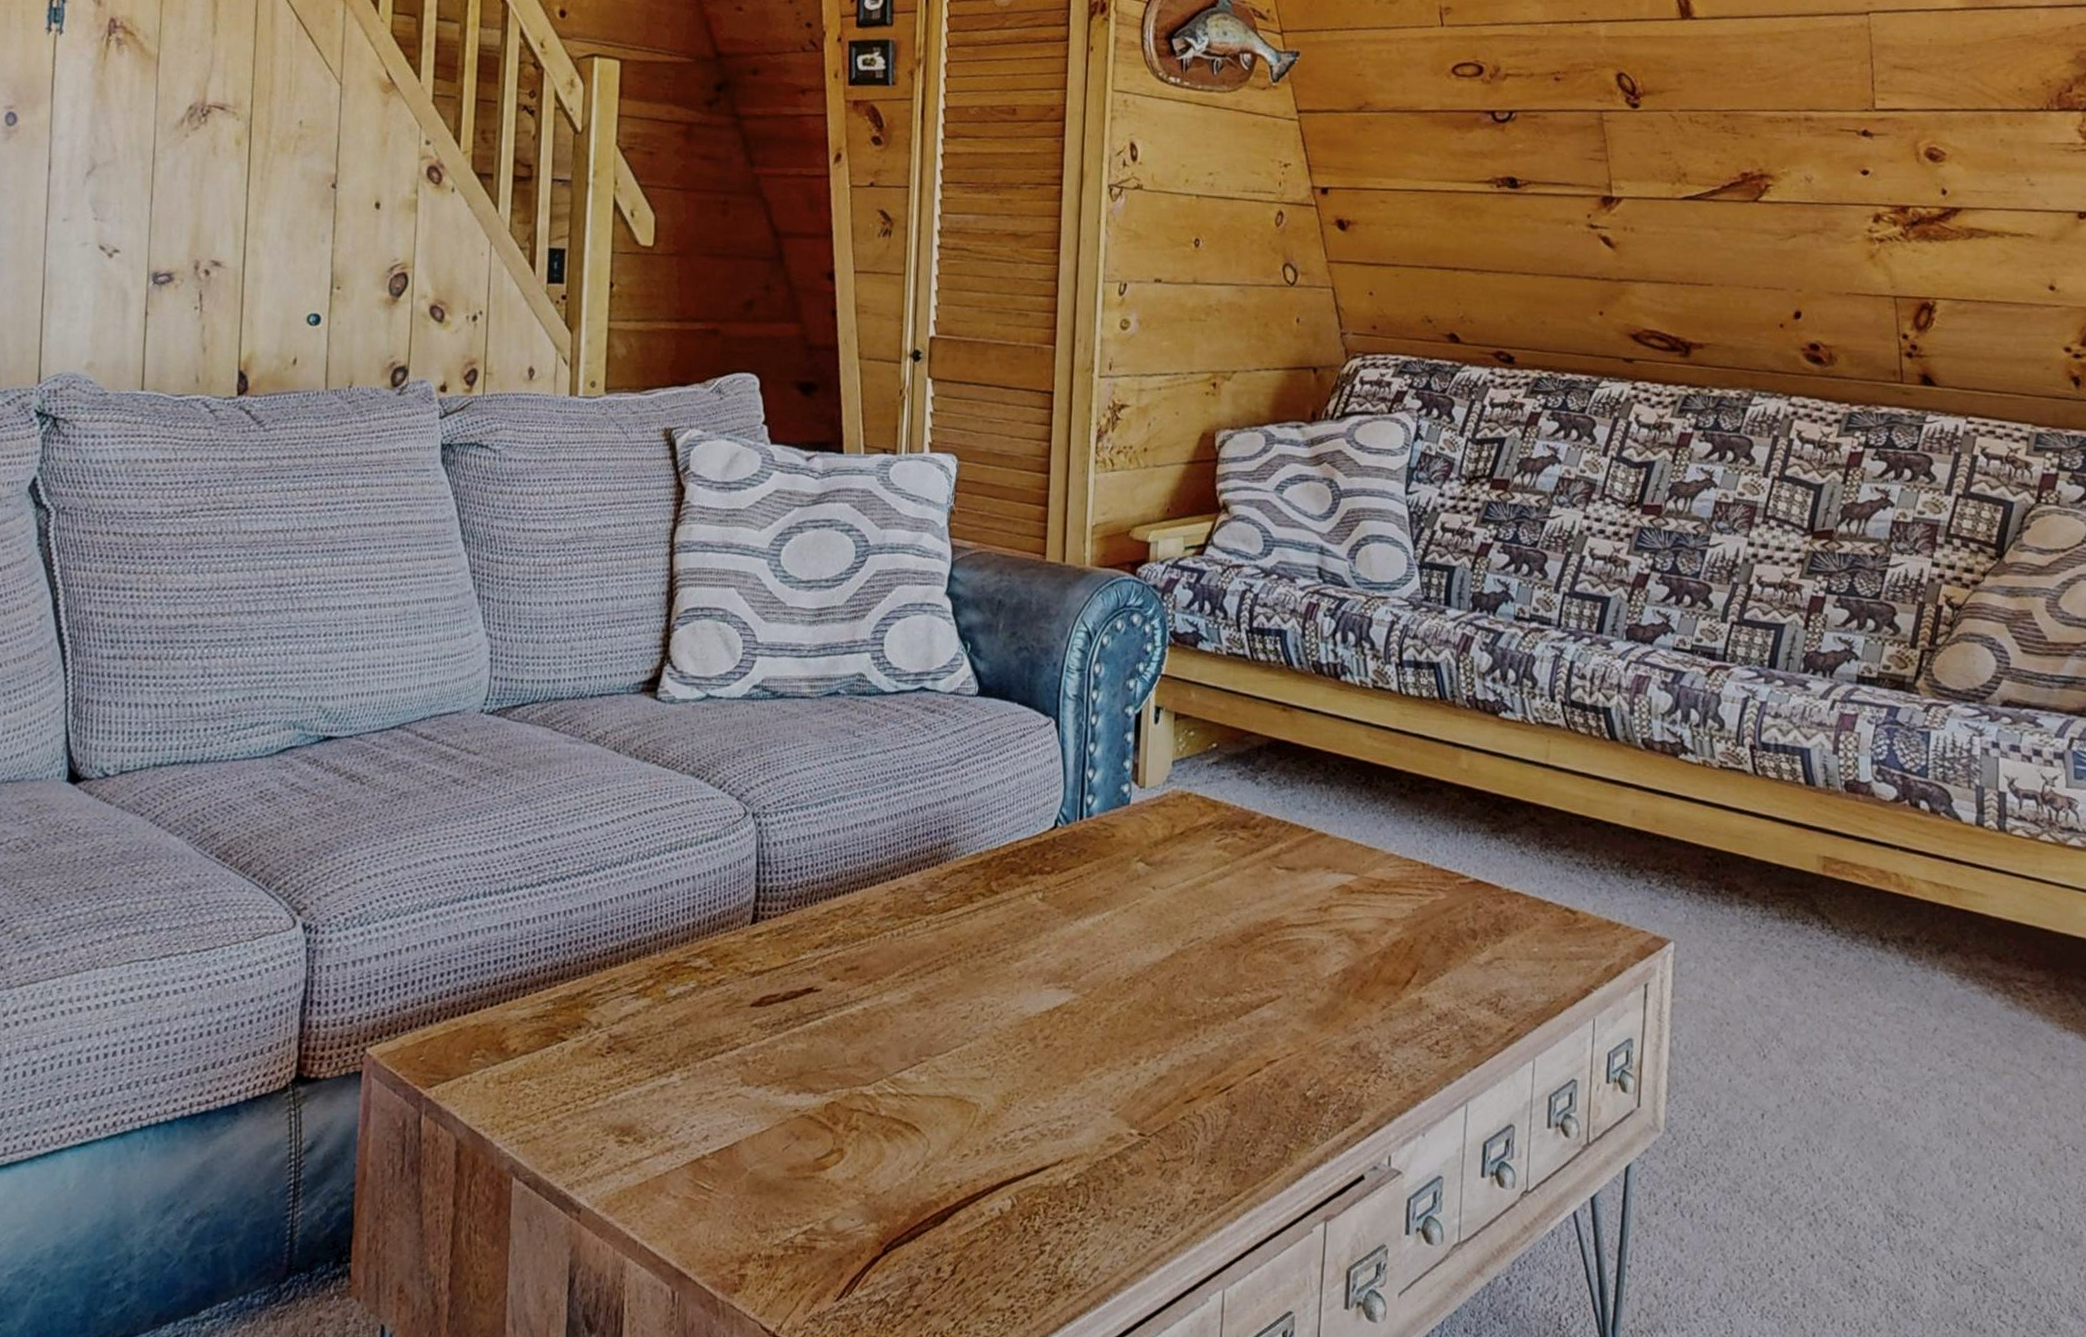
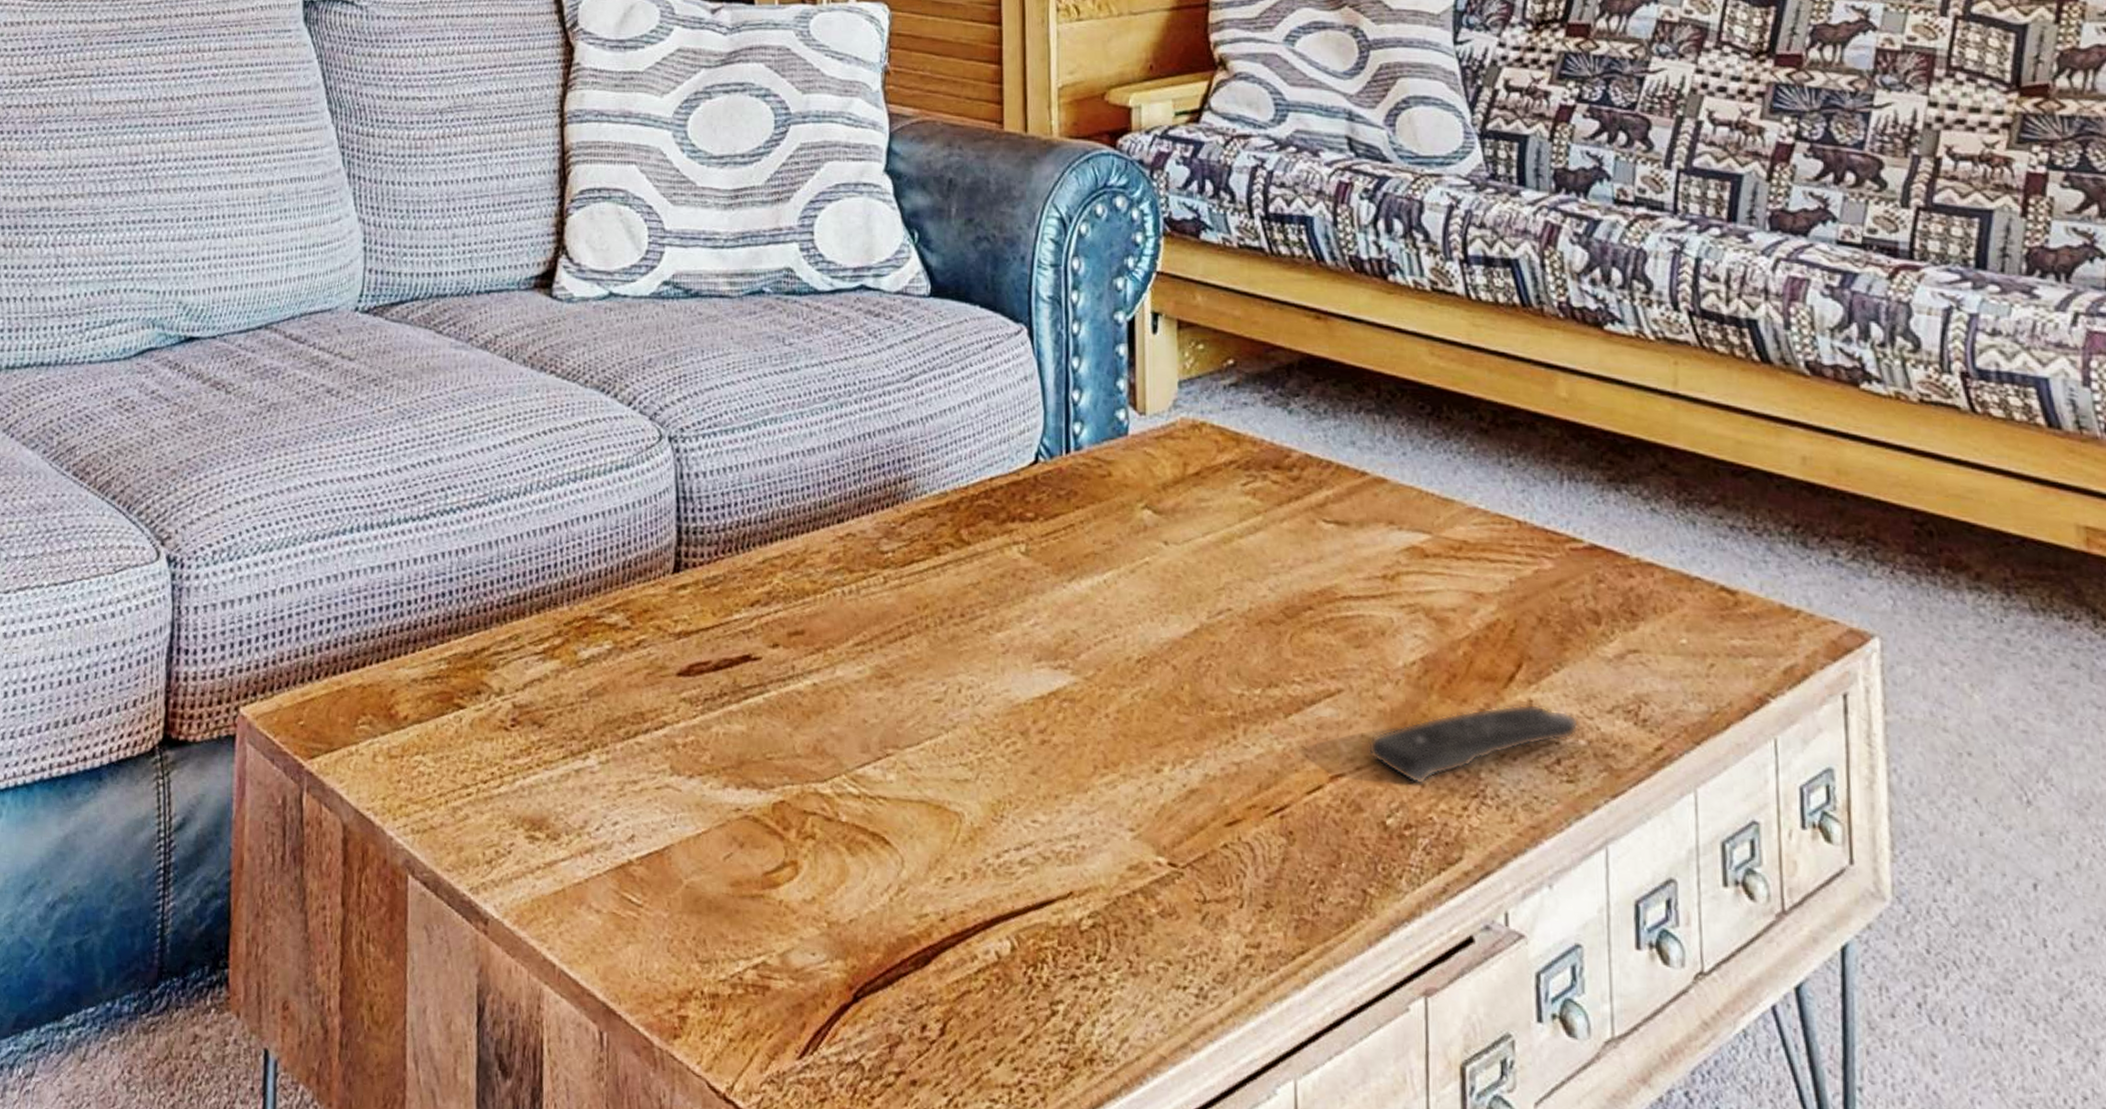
remote control: none [1296,1000,1455,1065] -> present [1367,703,1579,785]

